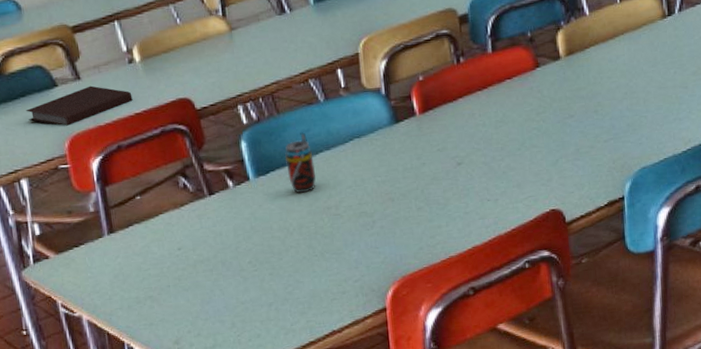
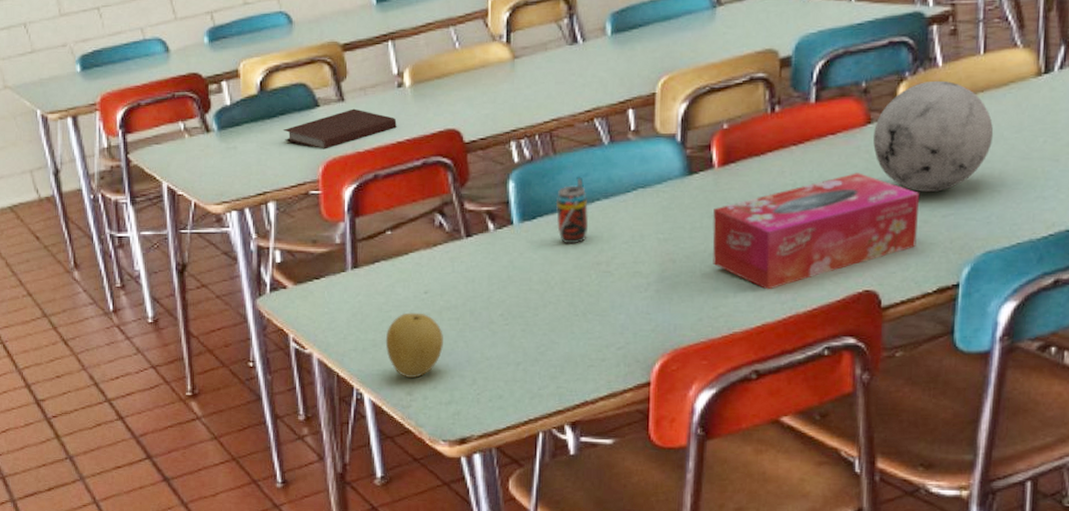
fruit: none [148,267,202,328] -> present [385,312,443,378]
tissue box: none [419,110,588,217] -> present [712,173,919,290]
decorative orb: none [541,26,636,122] -> present [872,80,994,192]

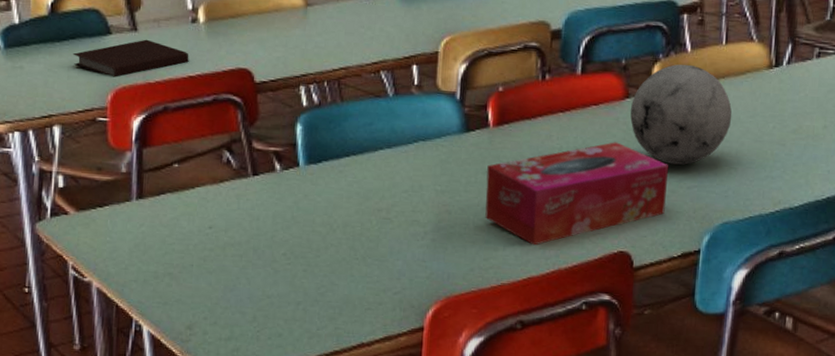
fruit: present [385,312,443,378] -> none [167,246,226,312]
beverage can: present [555,176,589,244] -> none [340,125,372,190]

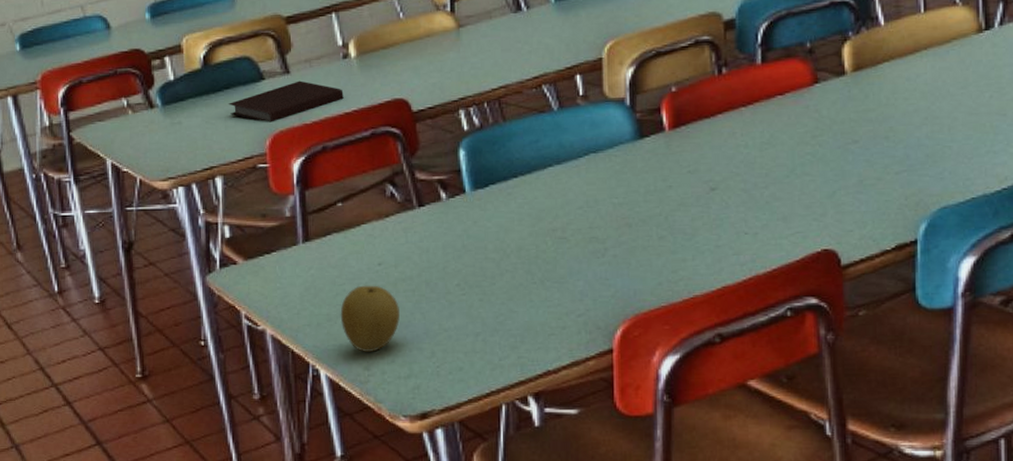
fruit: none [167,246,226,312] -> present [340,285,400,352]
tissue box: present [484,142,668,246] -> none [666,132,873,252]
decorative orb: present [630,64,732,165] -> none [821,39,940,149]

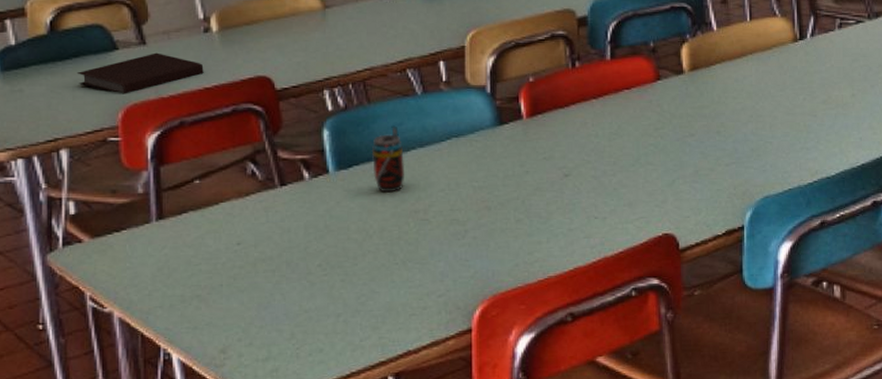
fruit: present [340,285,400,352] -> none [195,265,258,334]
beverage can: none [507,143,542,211] -> present [371,125,405,193]

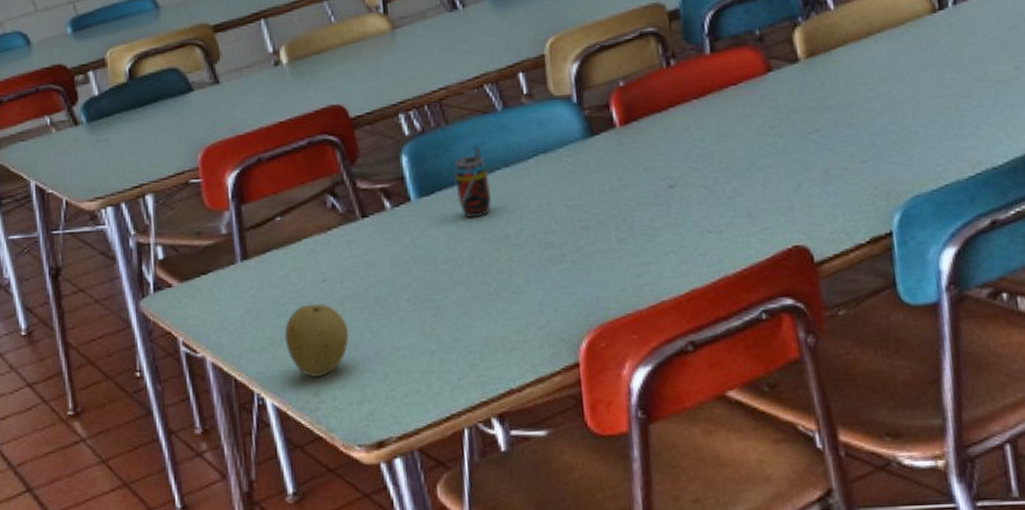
notebook: present [76,52,204,94] -> none [156,90,277,135]
fruit: none [195,265,258,334] -> present [284,303,349,377]

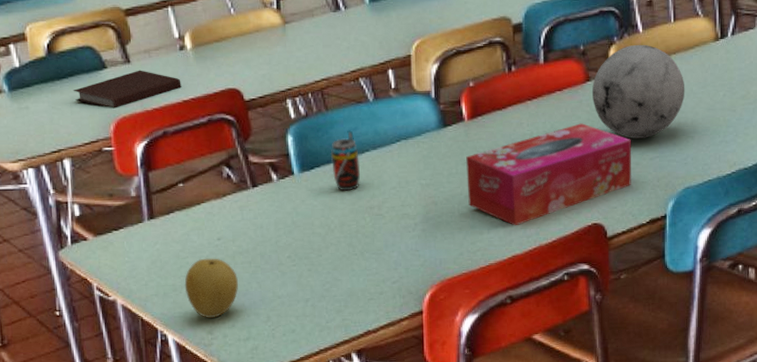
notebook: none [156,90,277,135] -> present [73,70,182,109]
tissue box: none [620,122,840,253] -> present [465,123,632,226]
decorative orb: none [775,23,900,138] -> present [591,44,685,139]

